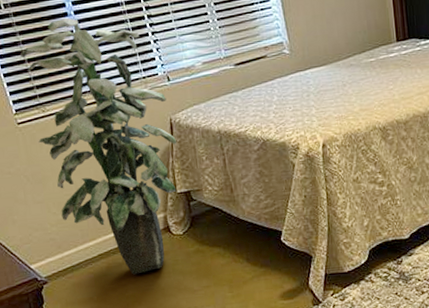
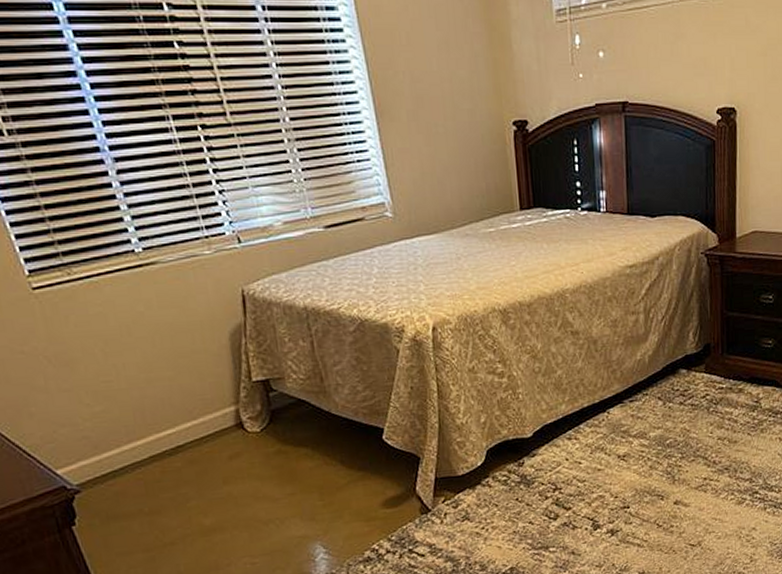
indoor plant: present [20,18,177,275] -> none [34,155,252,481]

